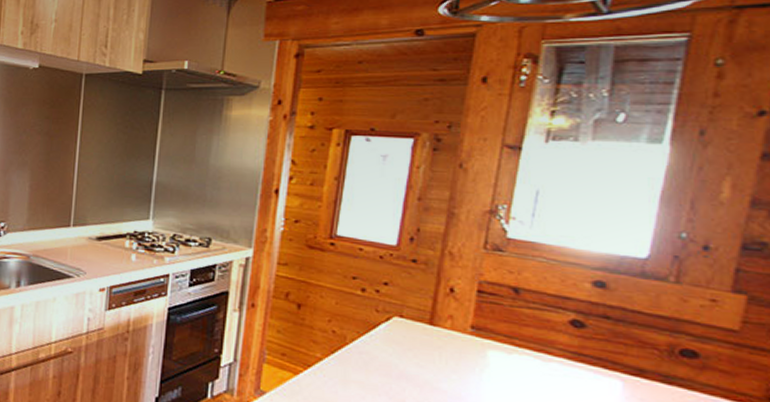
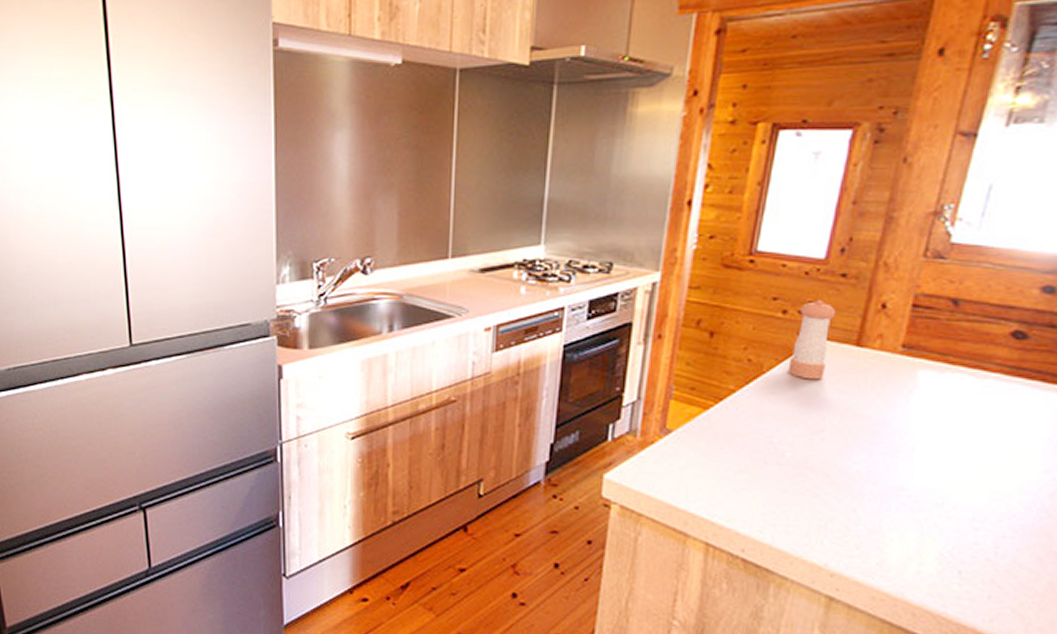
pepper shaker: none [369,281,409,354] -> present [788,299,836,380]

